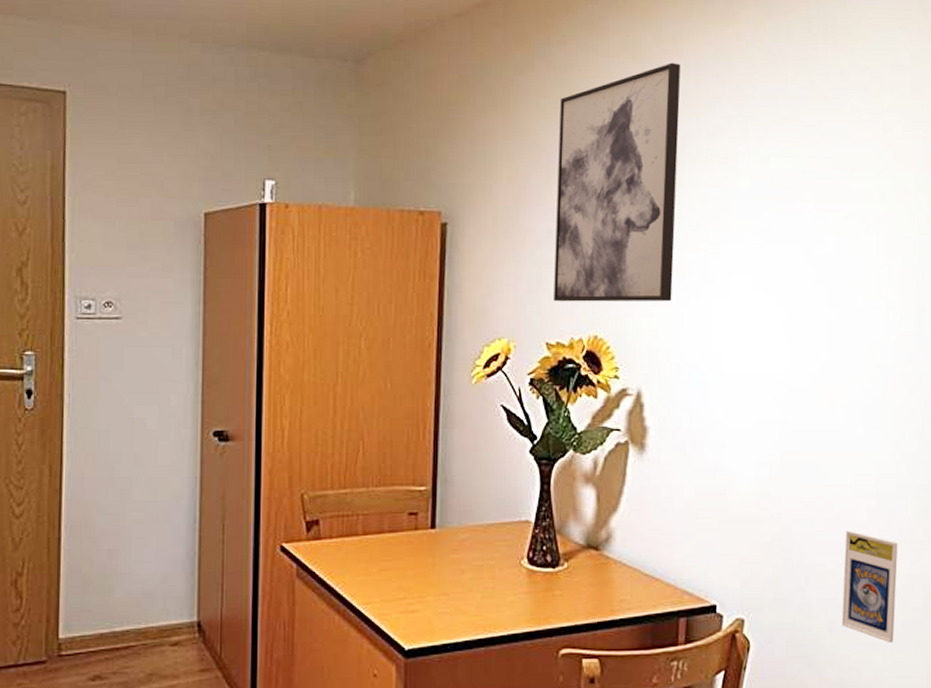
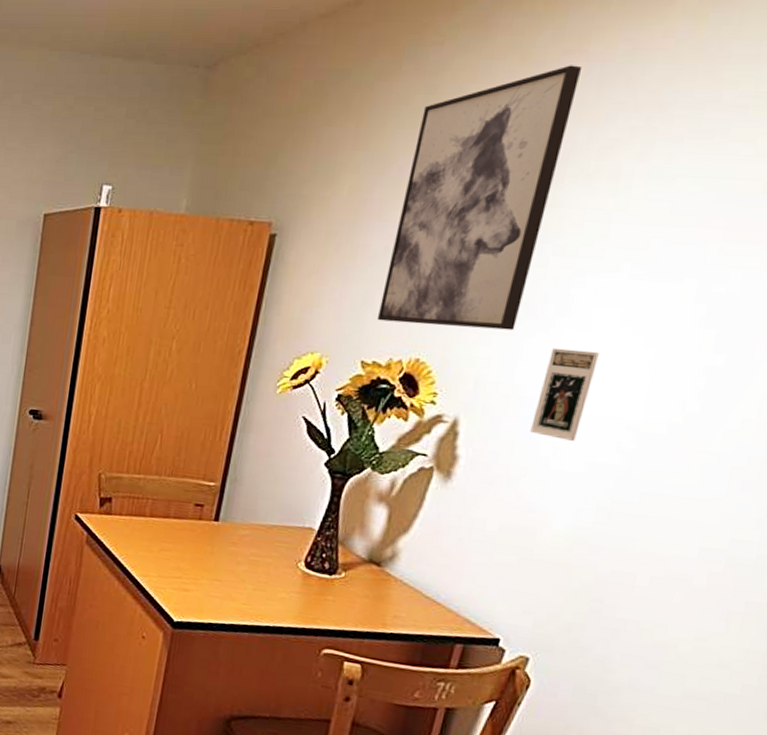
sports card: none [702,314,744,400] -> present [530,347,599,441]
trading card display case: present [841,531,898,644] -> none [645,592,741,714]

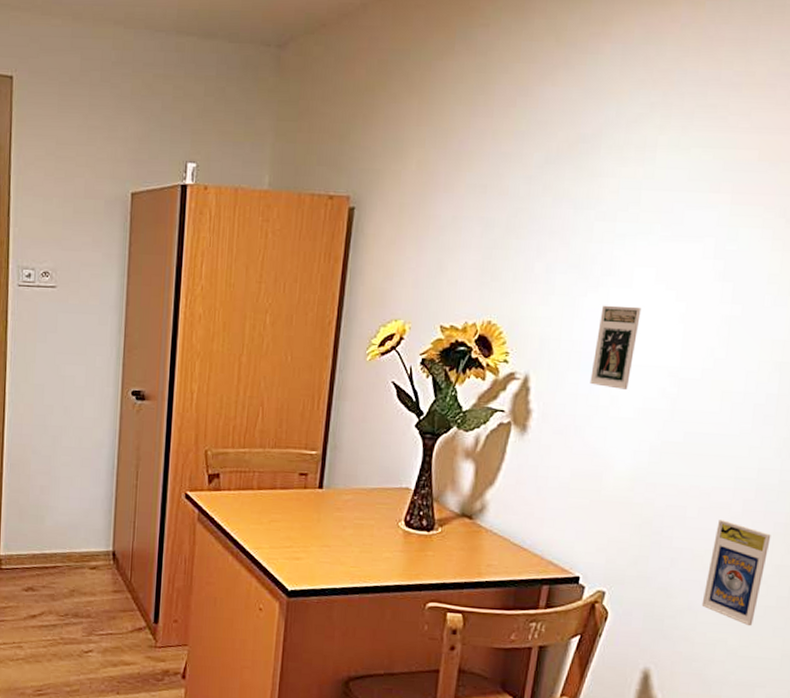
wall art: present [376,65,583,331] -> none [451,46,608,291]
trading card display case: none [645,592,741,714] -> present [701,520,771,627]

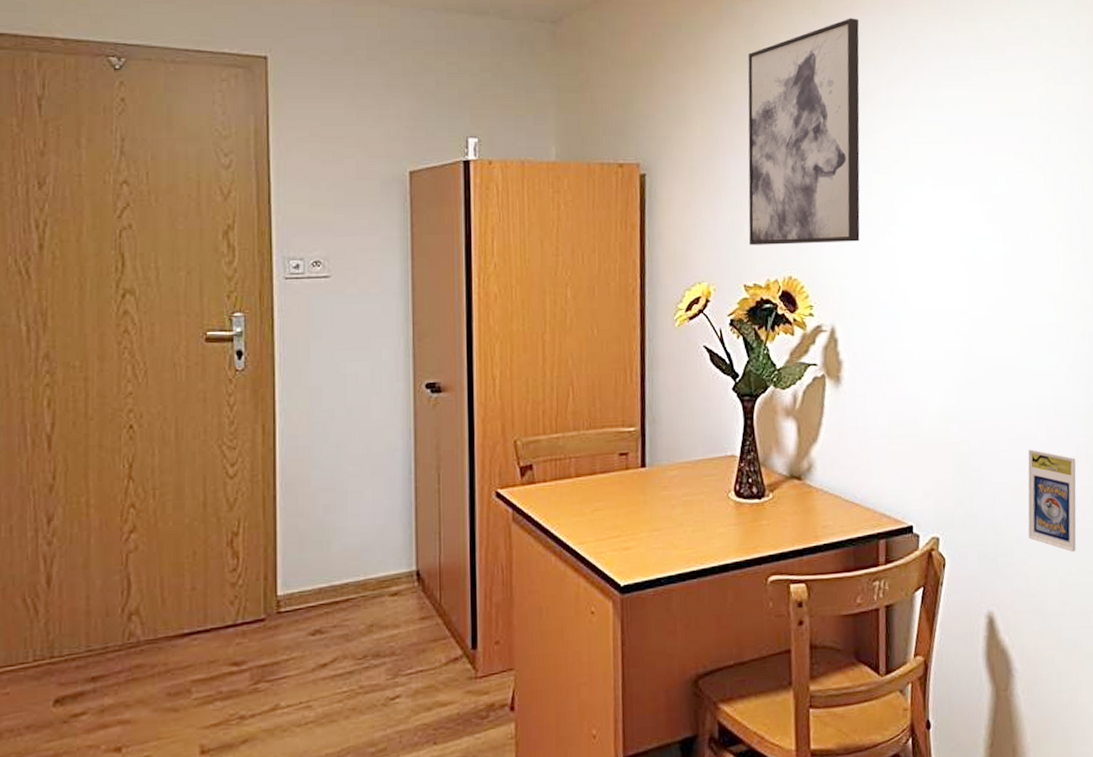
wall art: none [451,46,608,291] -> present [747,18,860,246]
sports card: present [590,305,641,389] -> none [891,252,927,332]

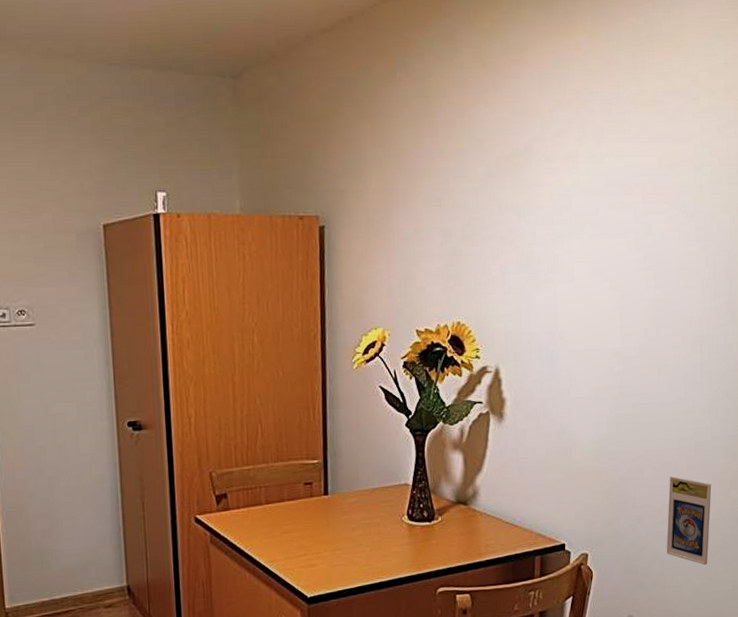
wall art: present [747,18,860,246] -> none [420,72,527,293]

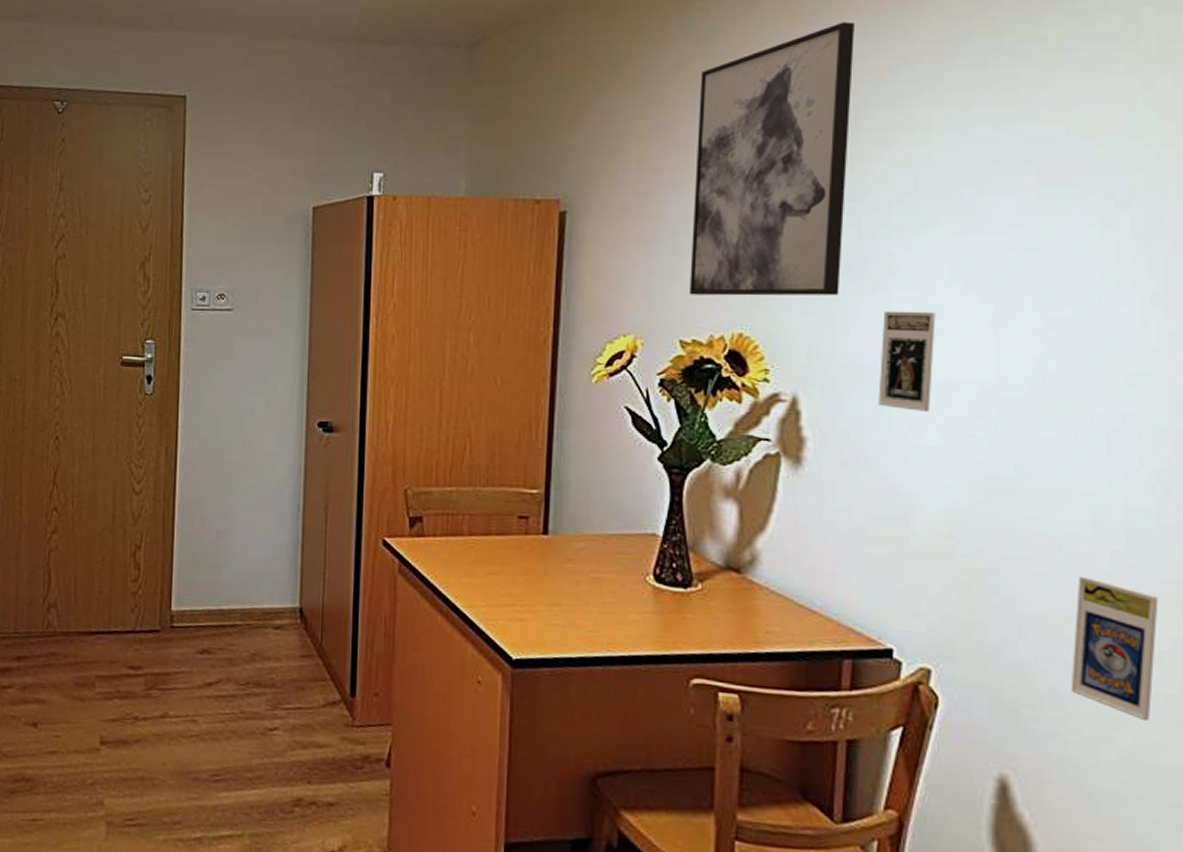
wall art: none [420,72,527,293] -> present [688,21,856,296]
sports card: none [550,298,584,372] -> present [878,310,936,411]

